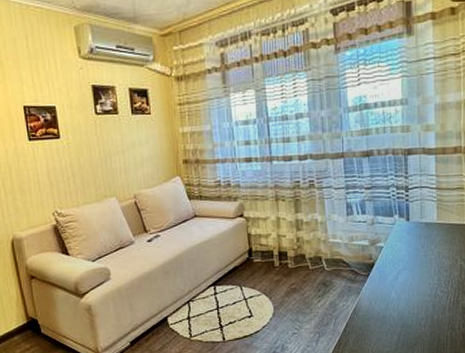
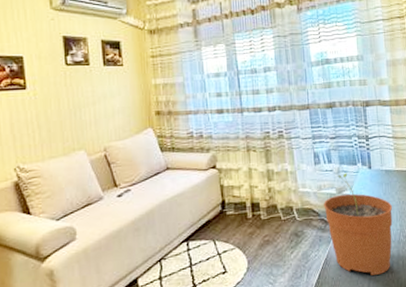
plant pot: none [355,224,430,328] -> present [324,173,393,275]

